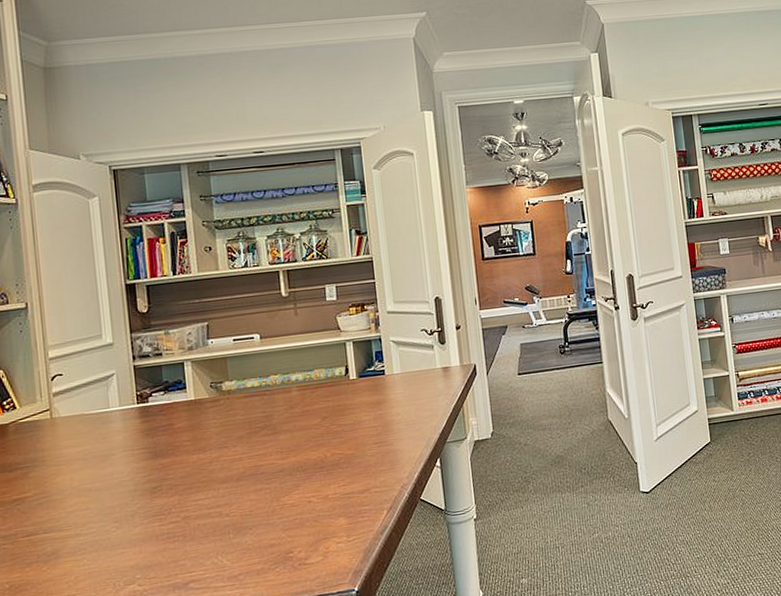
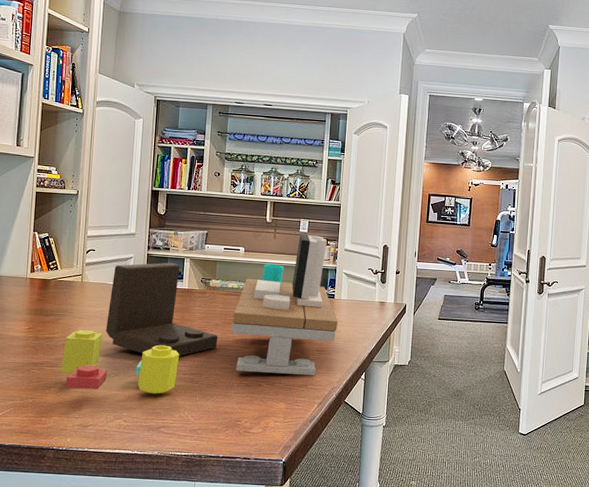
desk organizer: none [41,301,396,560] -> present [61,233,338,394]

